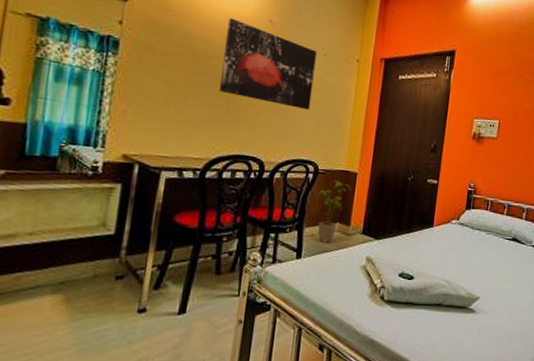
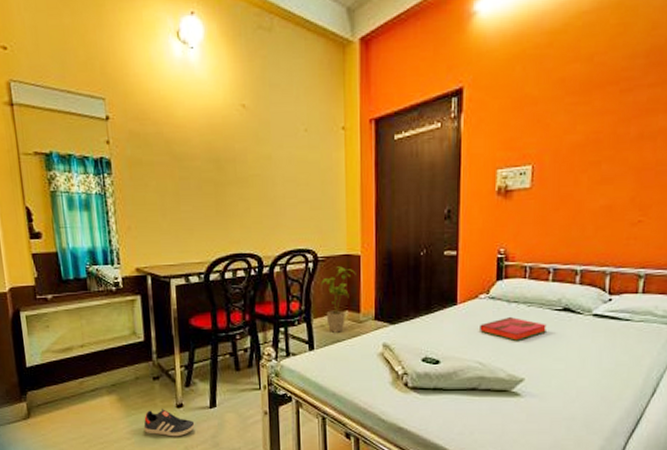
sneaker: none [89,312,157,347] -> present [143,408,195,437]
wall art: present [219,18,317,110] -> none [202,112,299,195]
hardback book: none [449,241,500,263] -> present [480,316,546,341]

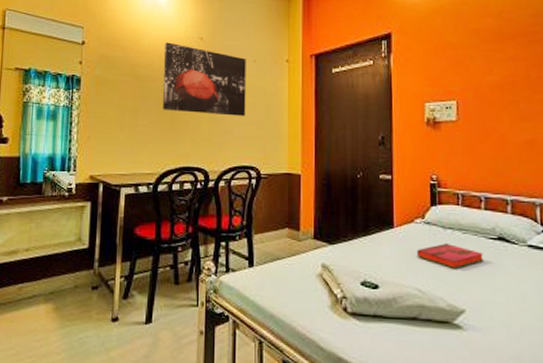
sneaker: present [143,408,195,437] -> none [75,320,128,355]
wall art: none [202,112,299,195] -> present [162,42,246,116]
house plant: present [321,266,356,333] -> none [263,184,296,250]

